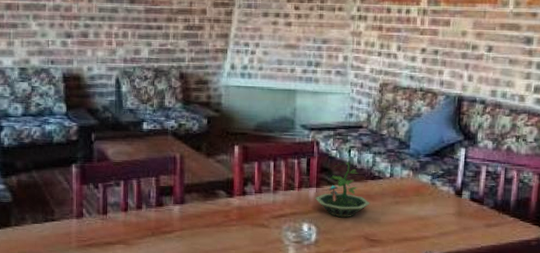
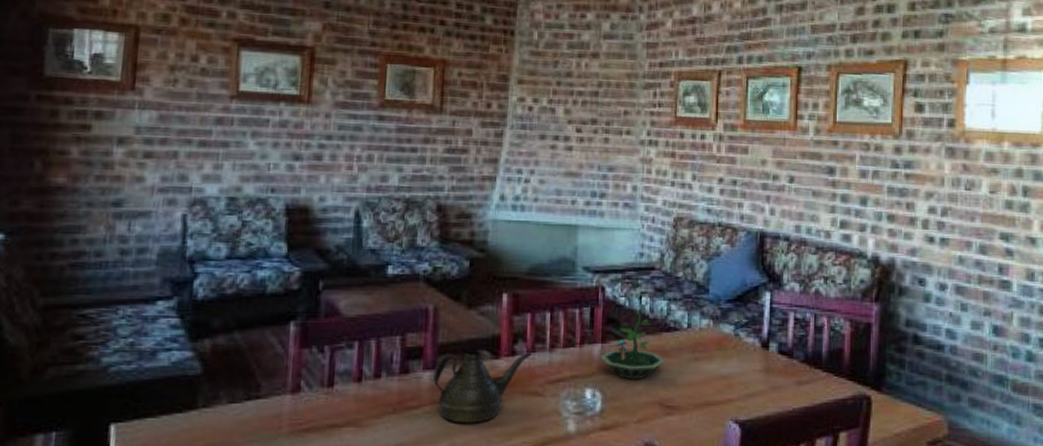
teapot: none [182,190,259,246] -> present [433,350,532,423]

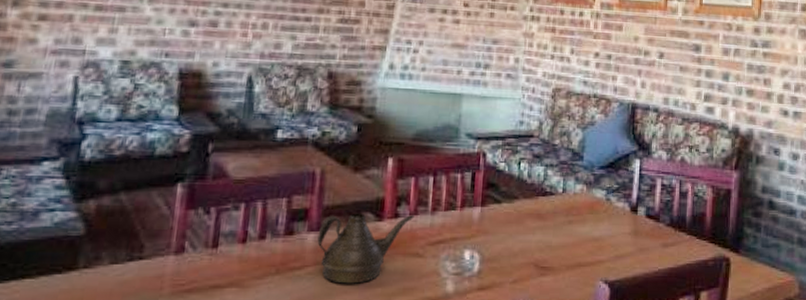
terrarium: present [599,310,665,380] -> none [479,175,541,242]

